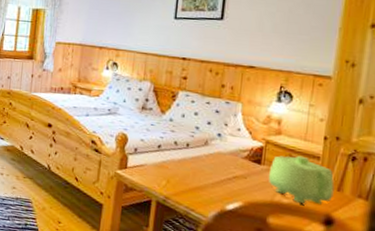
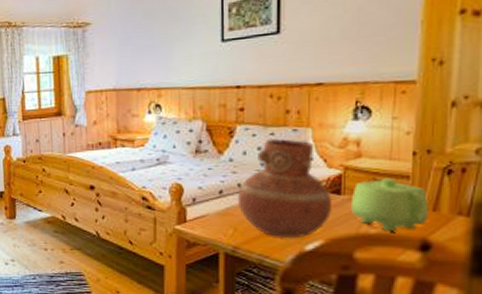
vase: none [172,106,254,197] -> present [237,138,333,239]

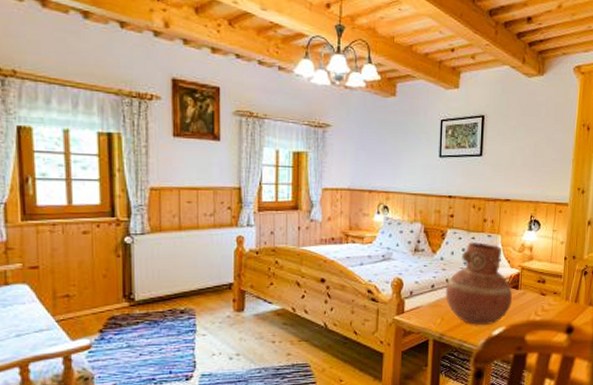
teapot: present [350,177,429,231] -> none [524,276,573,318]

